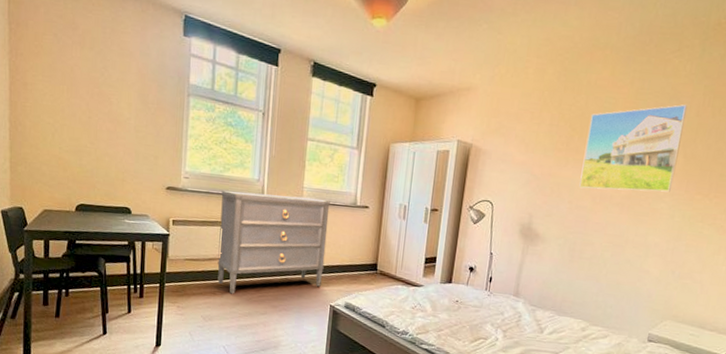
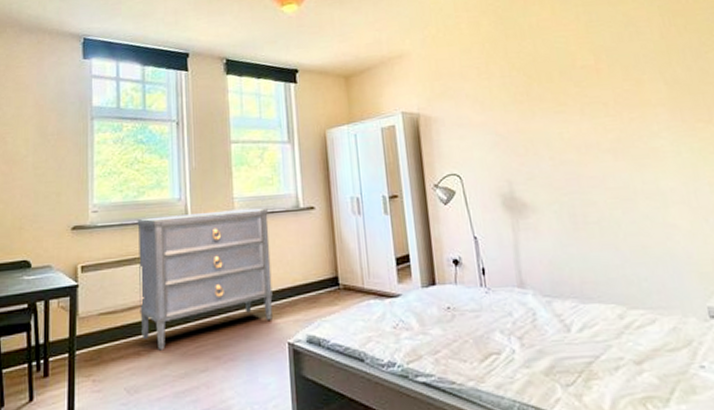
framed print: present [579,104,687,193] -> none [544,29,665,140]

